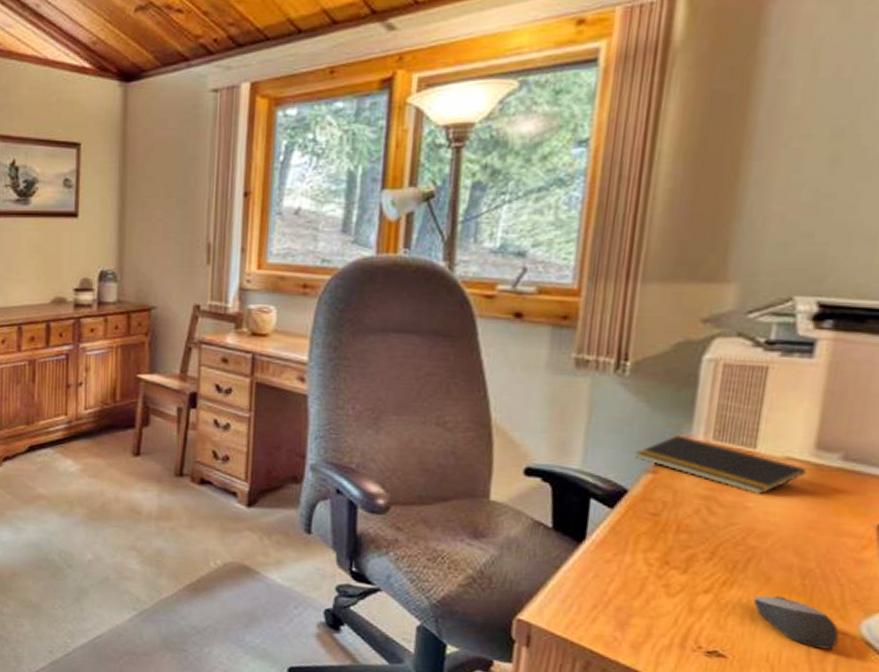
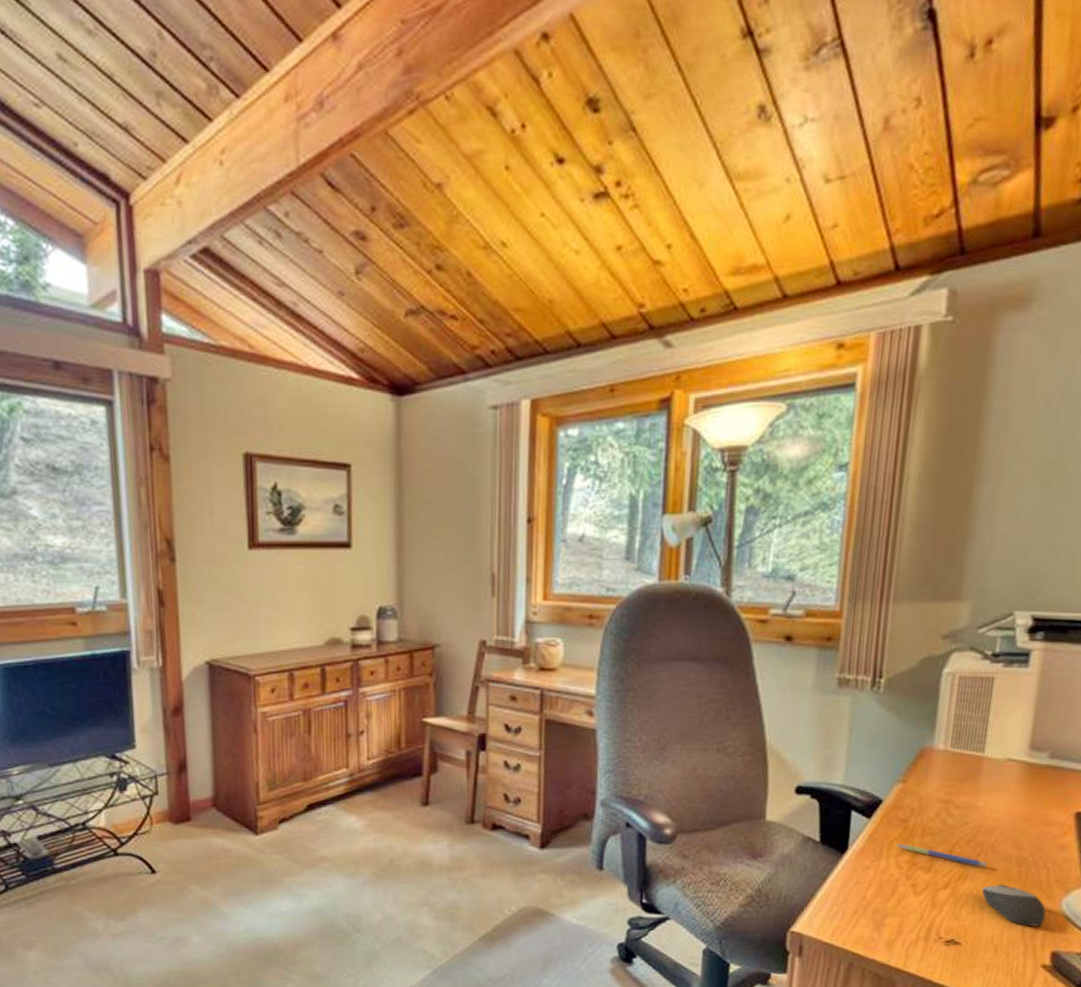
notepad: present [635,435,807,495] -> none [888,745,1023,795]
pen: none [645,539,760,575] -> present [896,844,987,867]

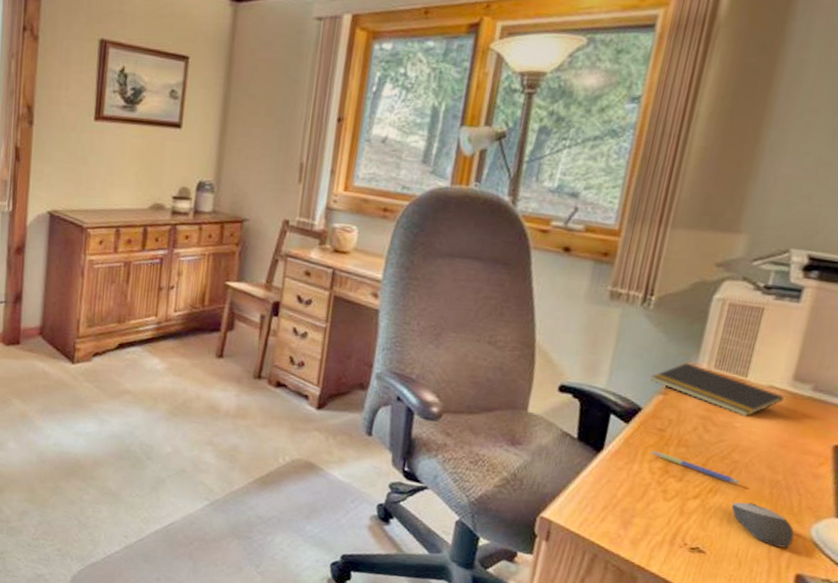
notepad: none [888,745,1023,795] -> present [651,363,785,417]

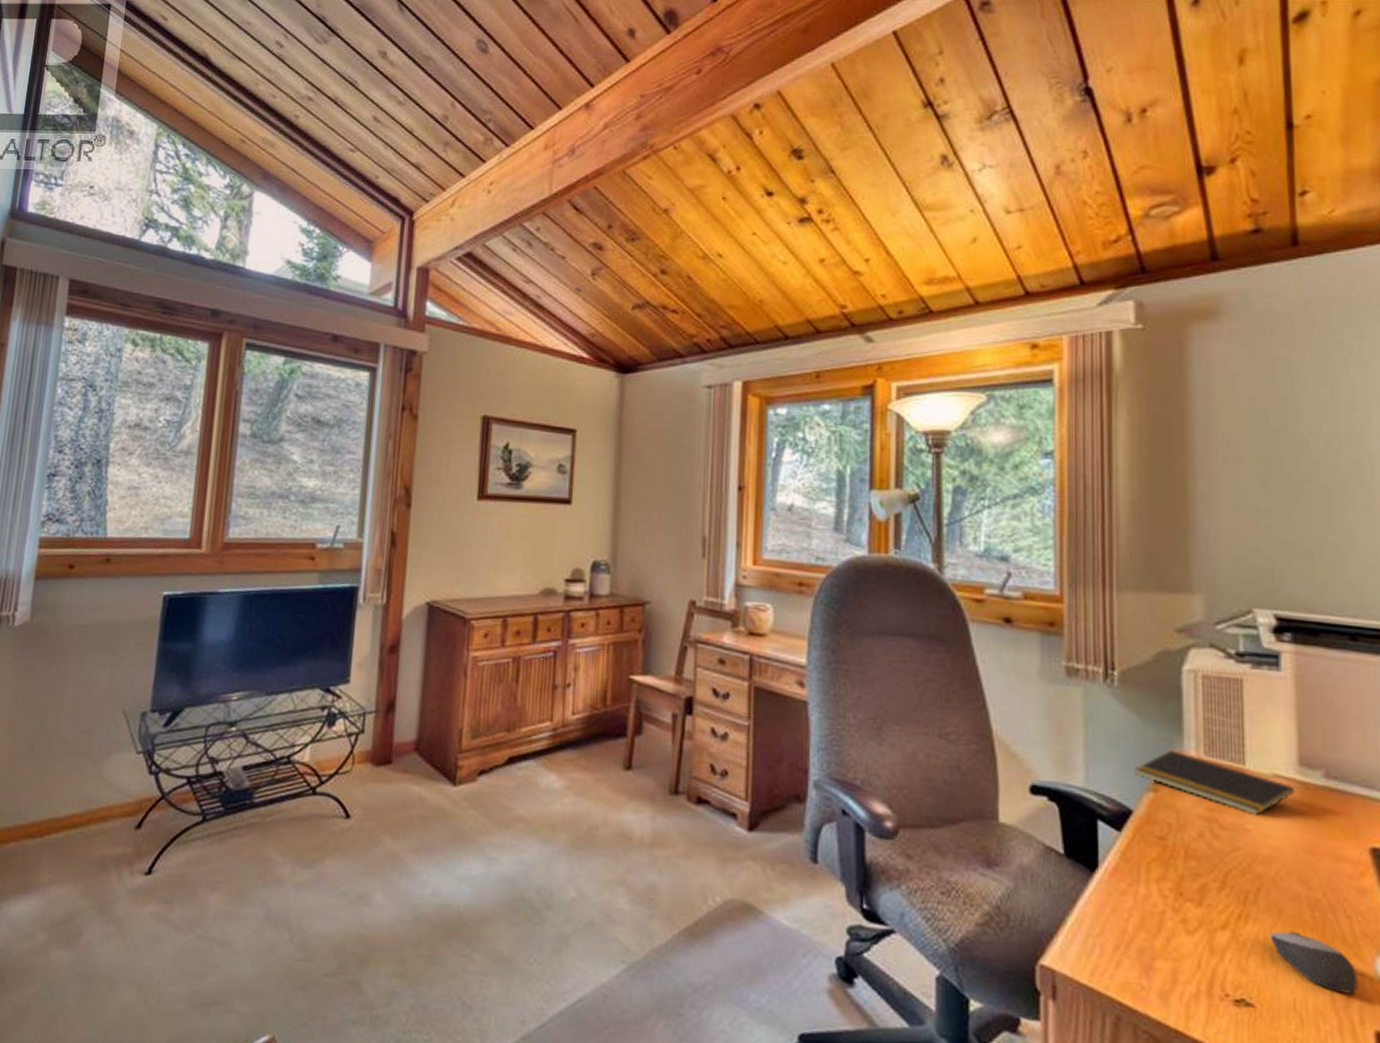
pen: present [651,451,739,484] -> none [1156,867,1270,907]

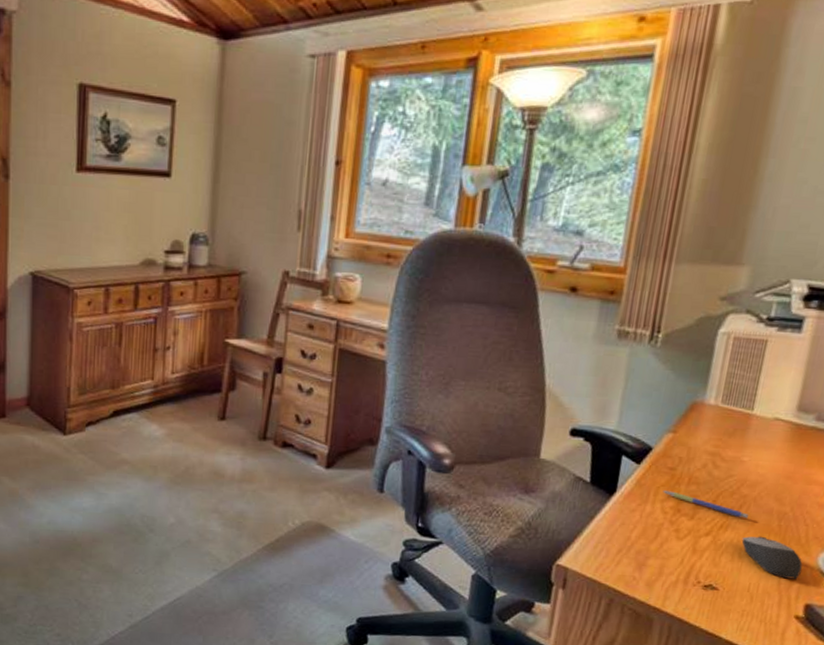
notepad: present [1134,750,1295,816] -> none [660,399,789,451]
pen: none [1156,867,1270,907] -> present [663,491,748,519]

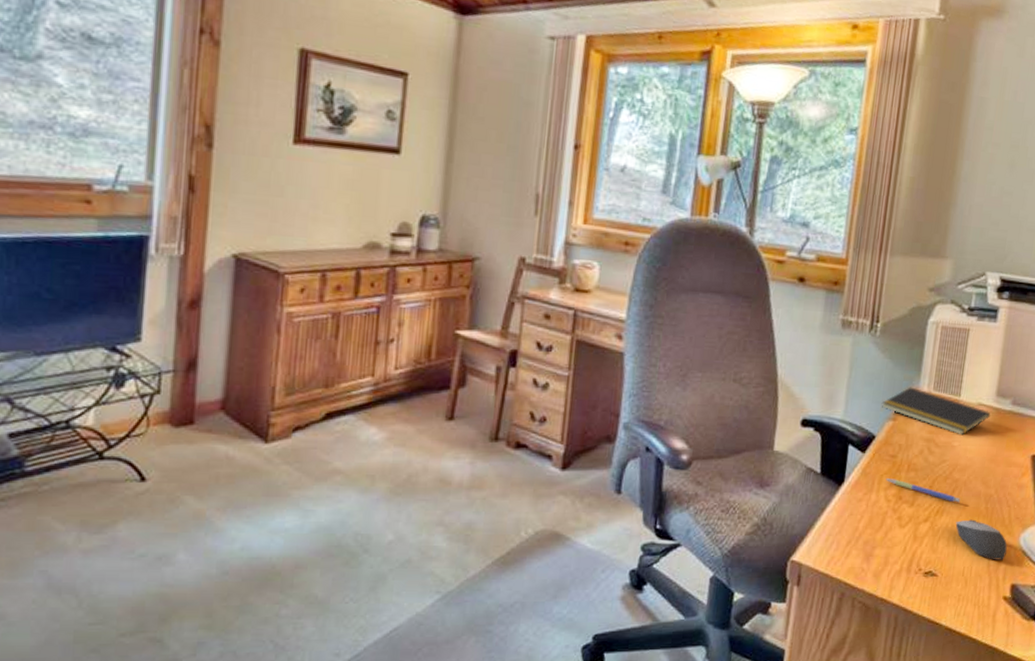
notepad: none [660,399,789,451] -> present [881,387,991,436]

